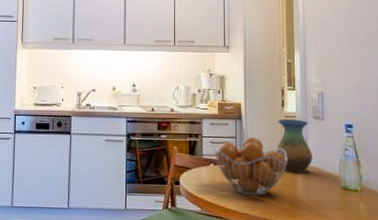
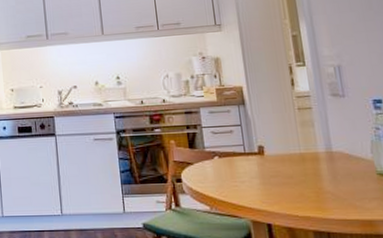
fruit basket: present [215,137,288,196] -> none [218,123,307,190]
vase: present [277,119,313,173] -> none [289,99,337,160]

